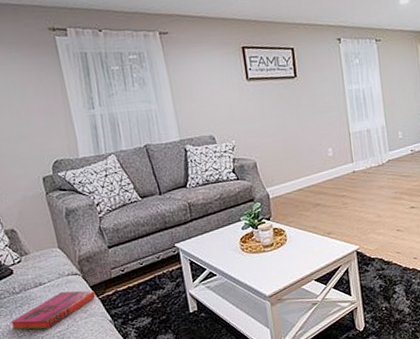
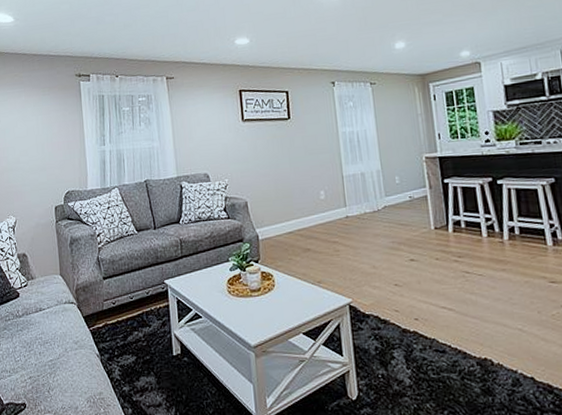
hardback book: present [10,290,96,330] -> none [10,319,87,356]

